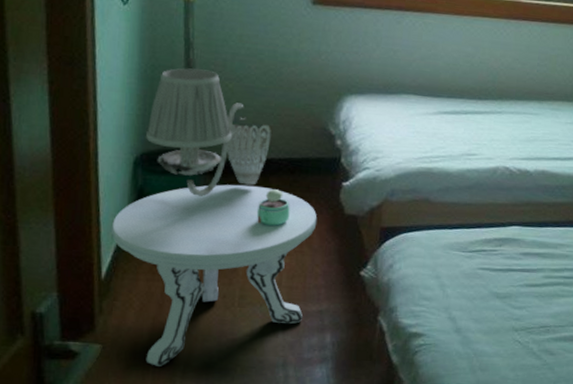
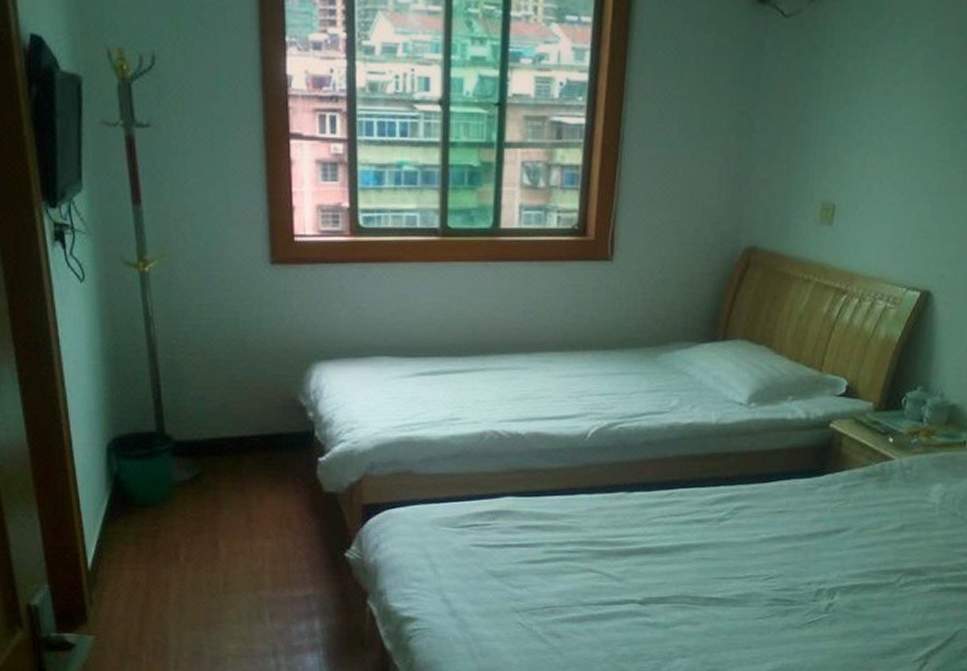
side table: present [111,184,317,366] -> none [92,465,295,657]
wall sconce: present [146,68,271,196] -> none [116,345,240,480]
chocolate milk: present [257,189,290,227] -> none [234,469,267,509]

